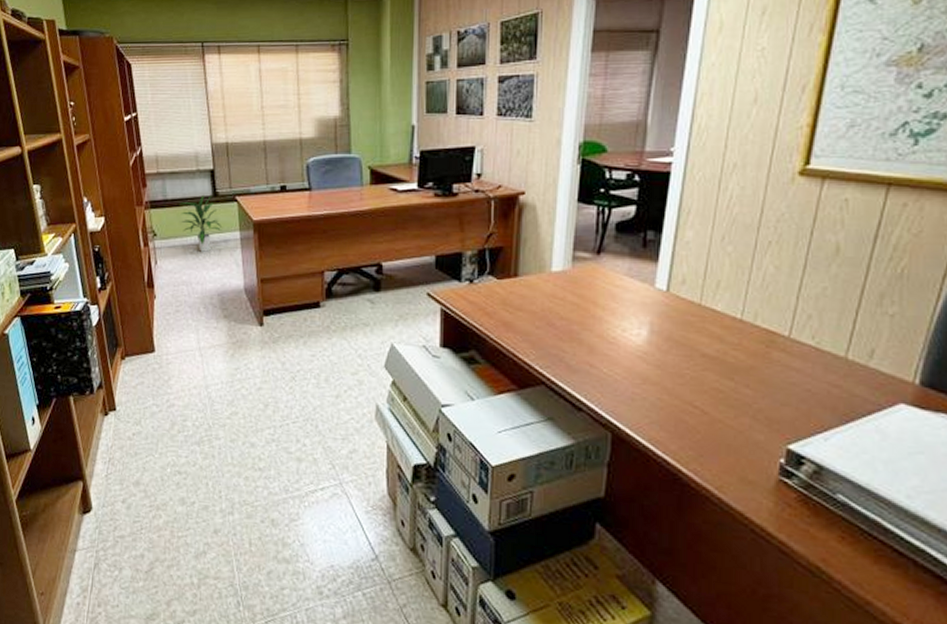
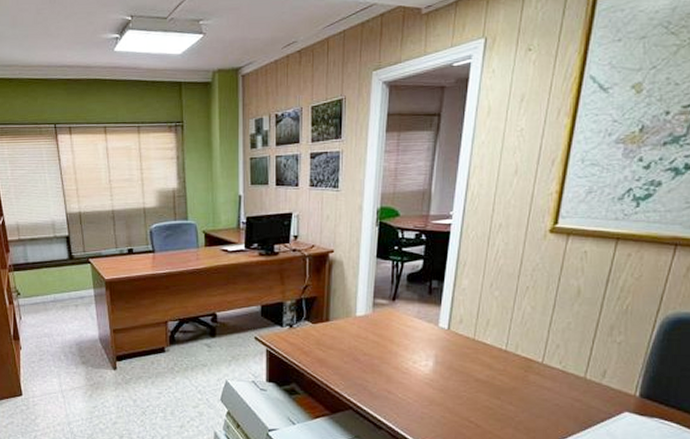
indoor plant: present [181,194,223,252] -> none [41,257,78,308]

